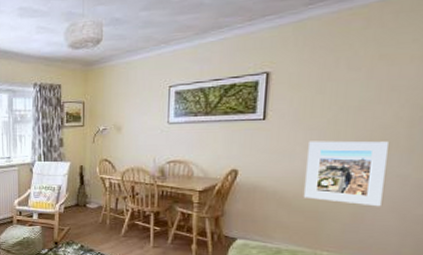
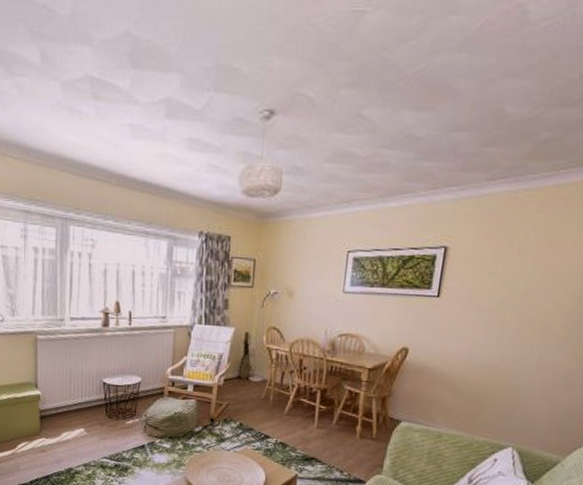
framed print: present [303,140,388,207] -> none [467,323,547,394]

